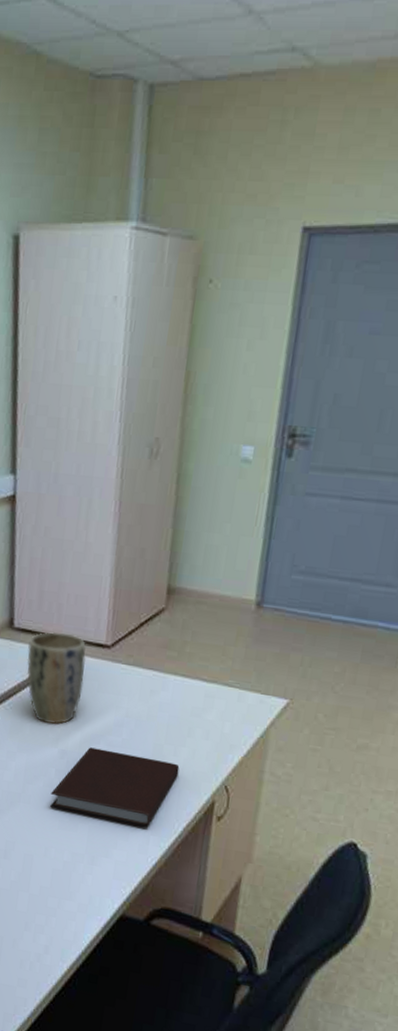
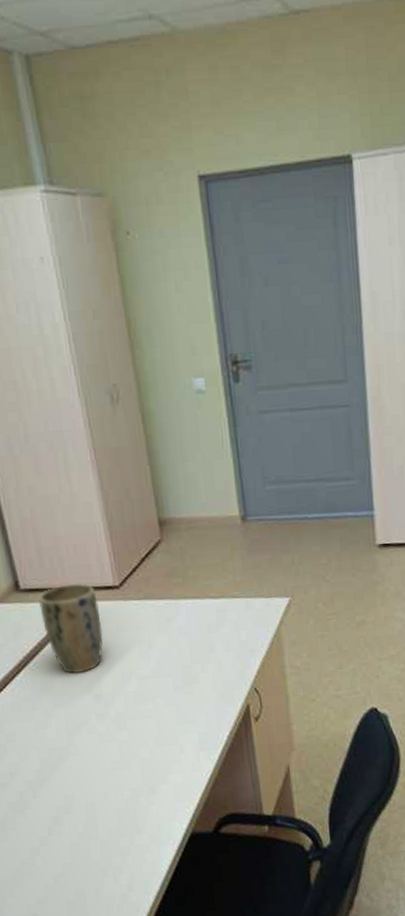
notebook: present [50,747,180,828] -> none [96,680,211,752]

